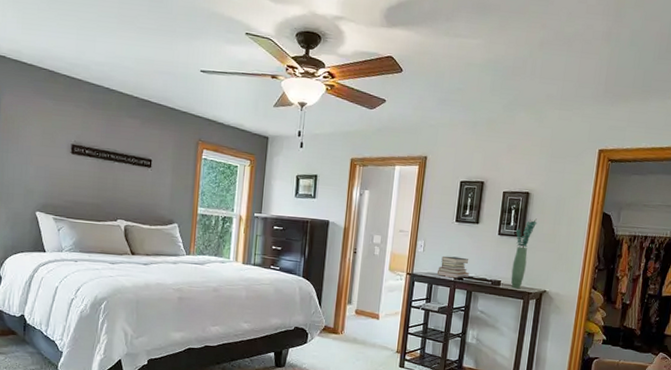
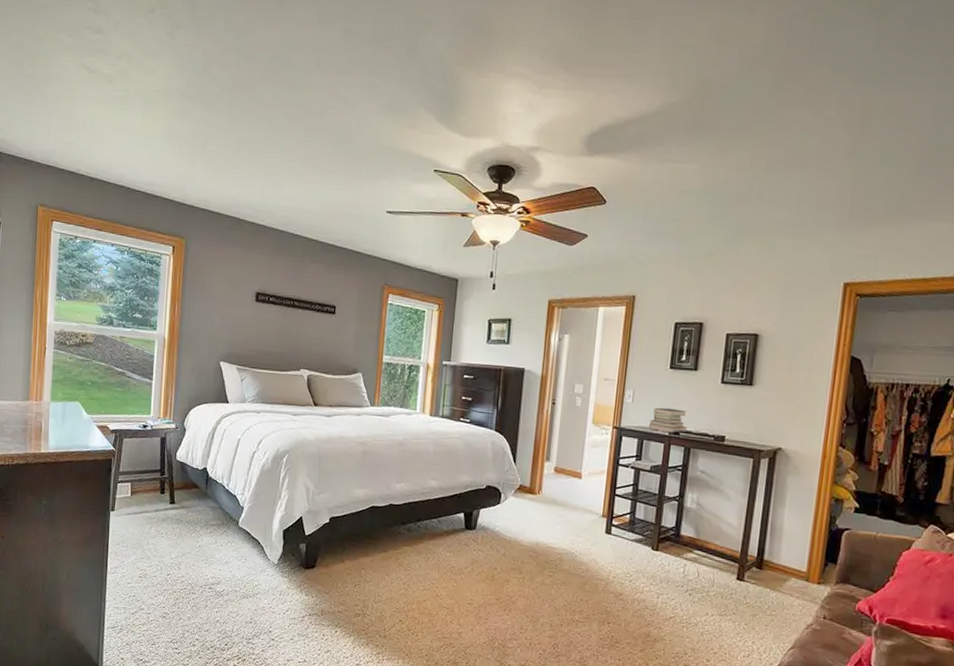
vase: present [511,218,537,289] -> none [737,364,769,446]

